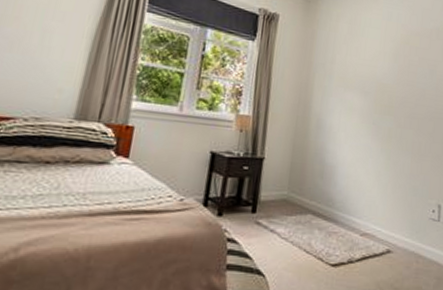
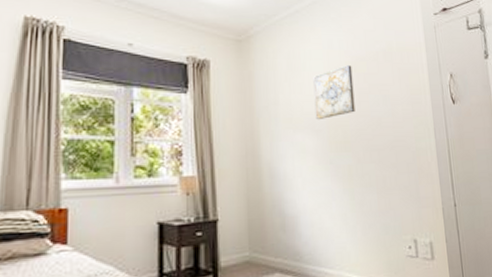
wall art: none [366,37,406,84] -> present [313,65,355,120]

